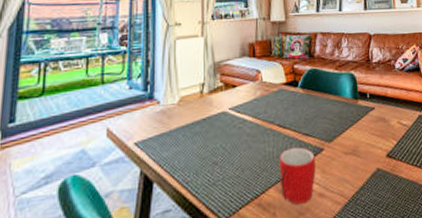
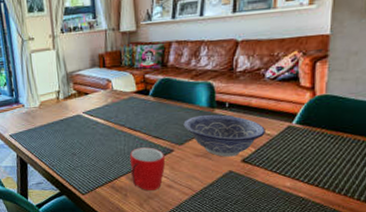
decorative bowl: none [331,106,403,153] -> present [183,114,265,157]

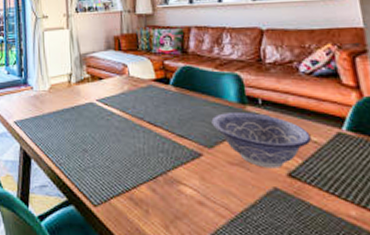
mug: present [129,147,165,191] -> none [150,148,194,208]

